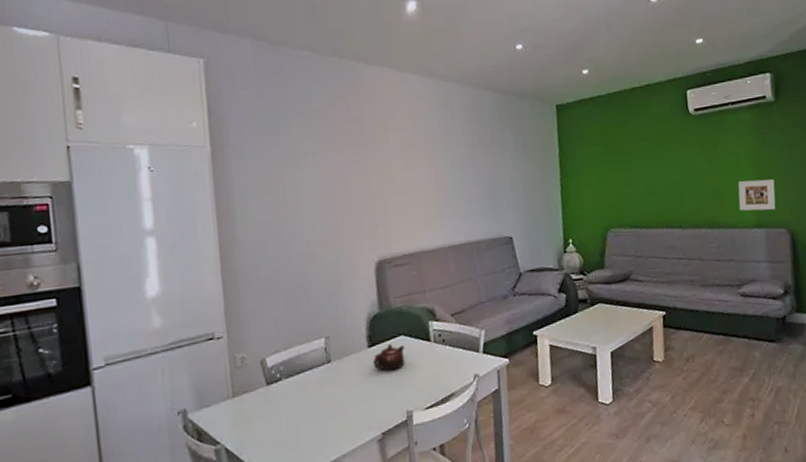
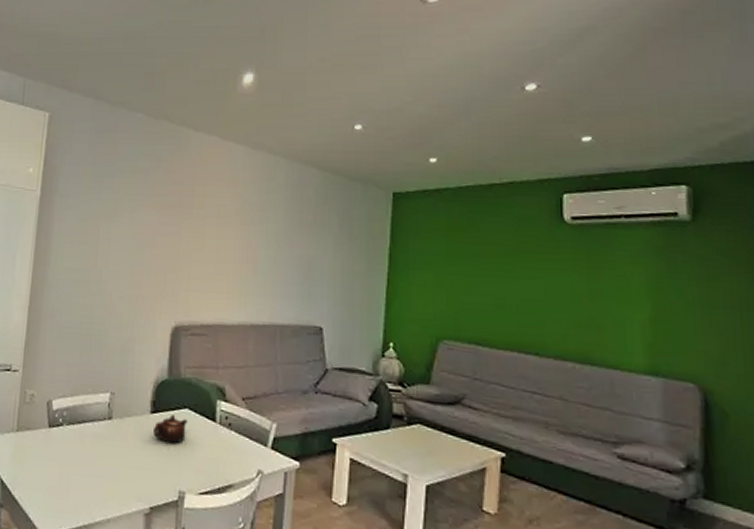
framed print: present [738,179,776,211] -> none [625,313,683,357]

